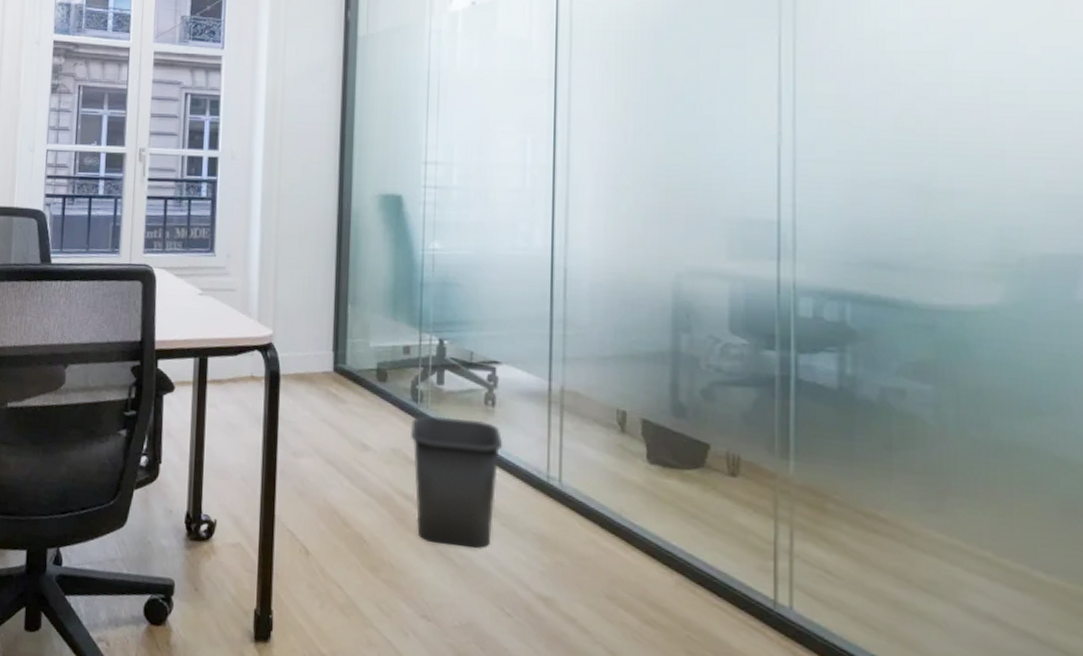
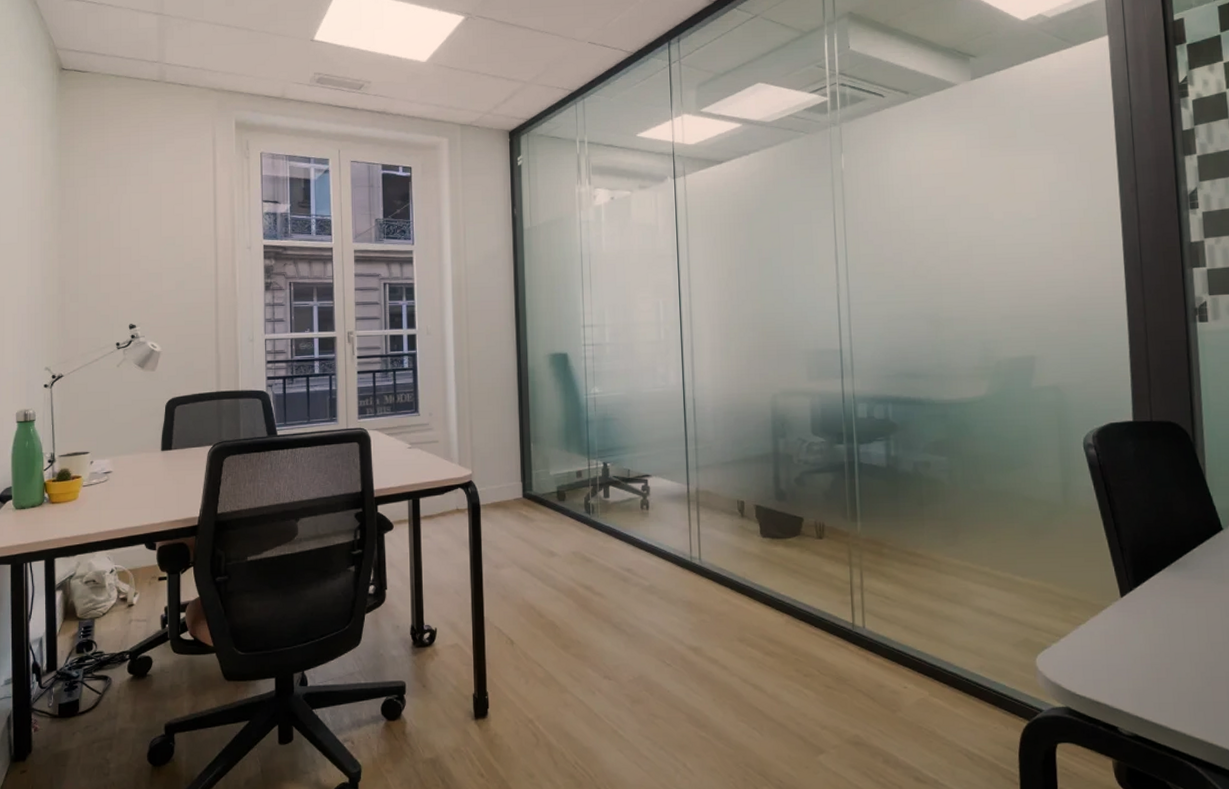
waste bin: present [411,416,503,548] -> none [586,521,657,619]

